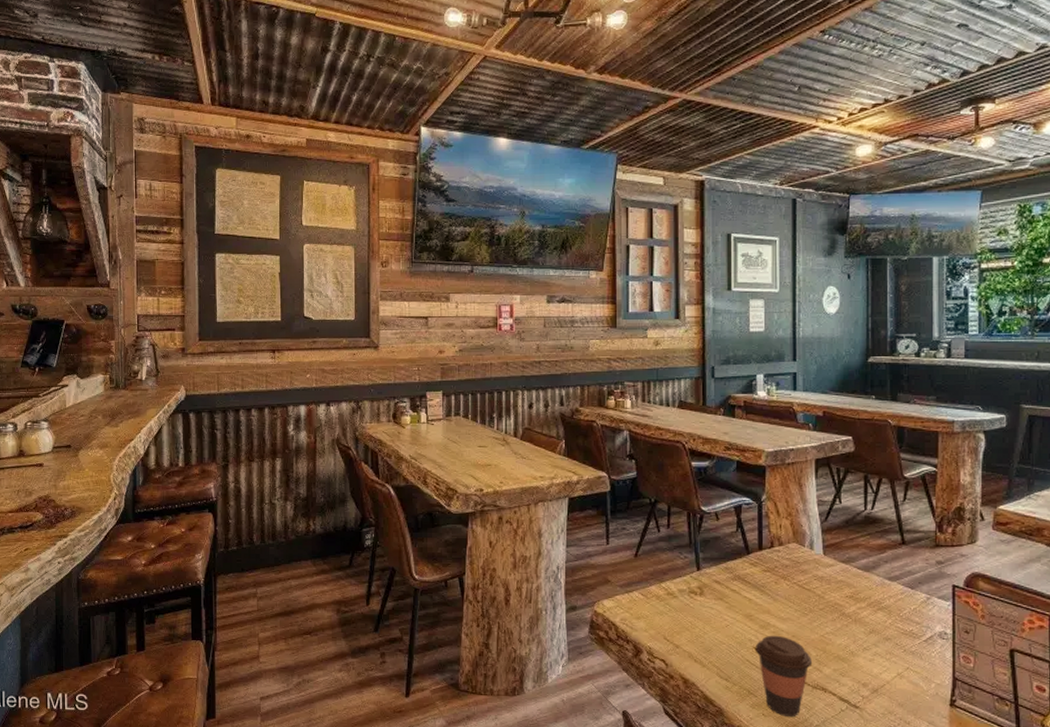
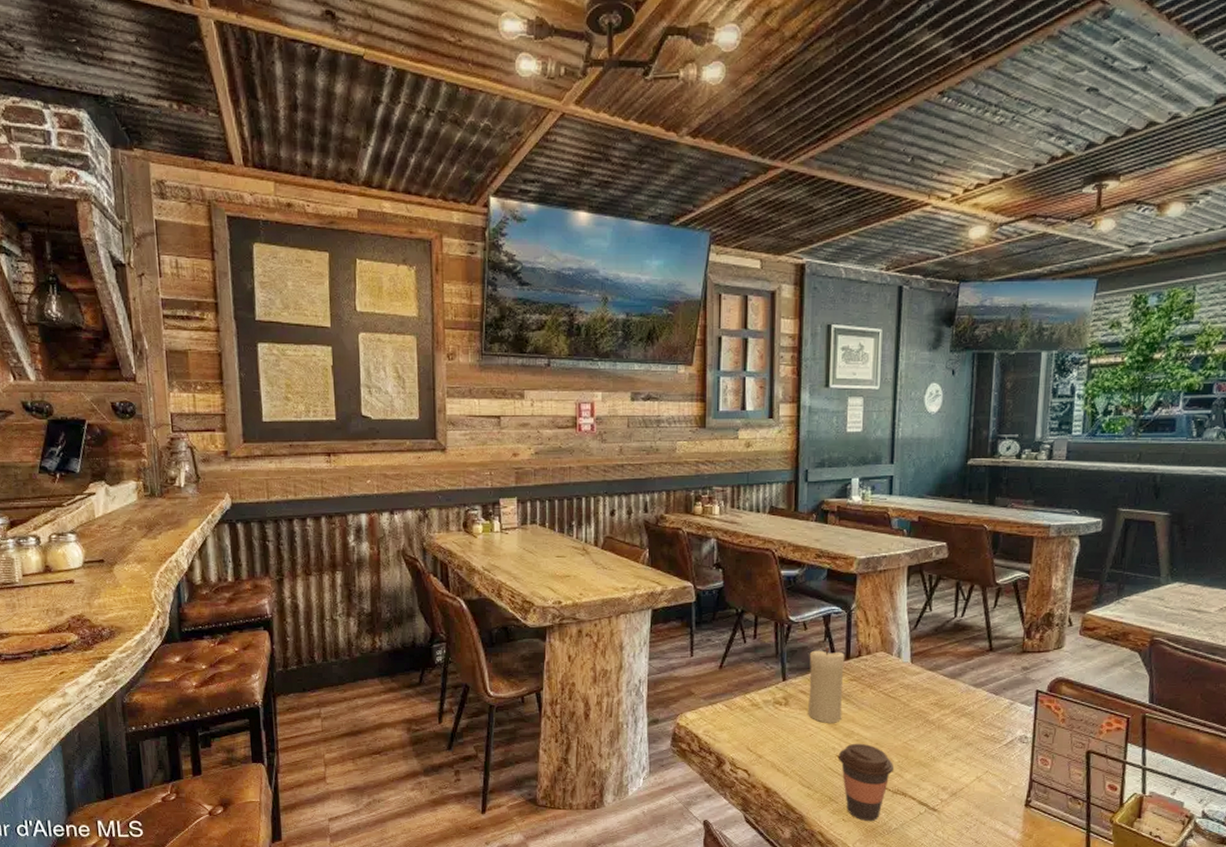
candle: none [722,538,757,614] -> present [808,647,845,723]

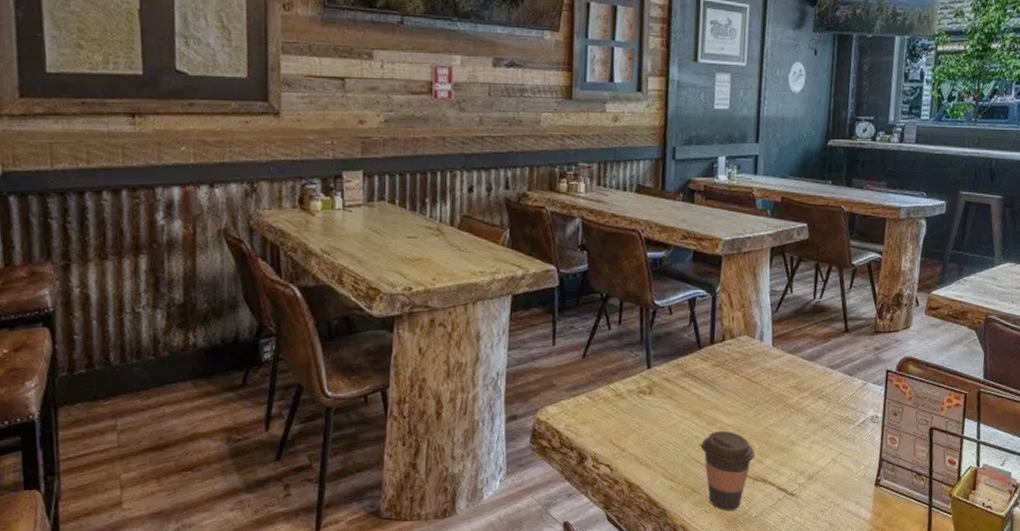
candle: present [808,647,845,723] -> none [672,332,709,411]

